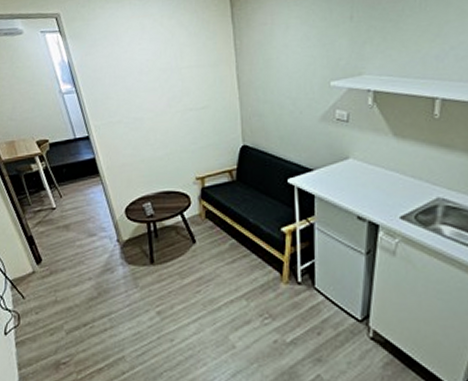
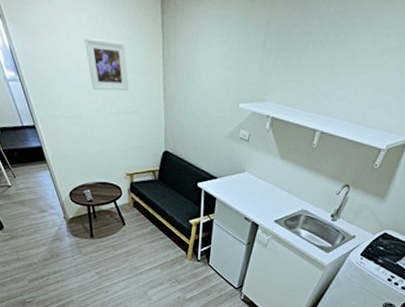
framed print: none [148,39,197,90] -> present [85,37,129,91]

